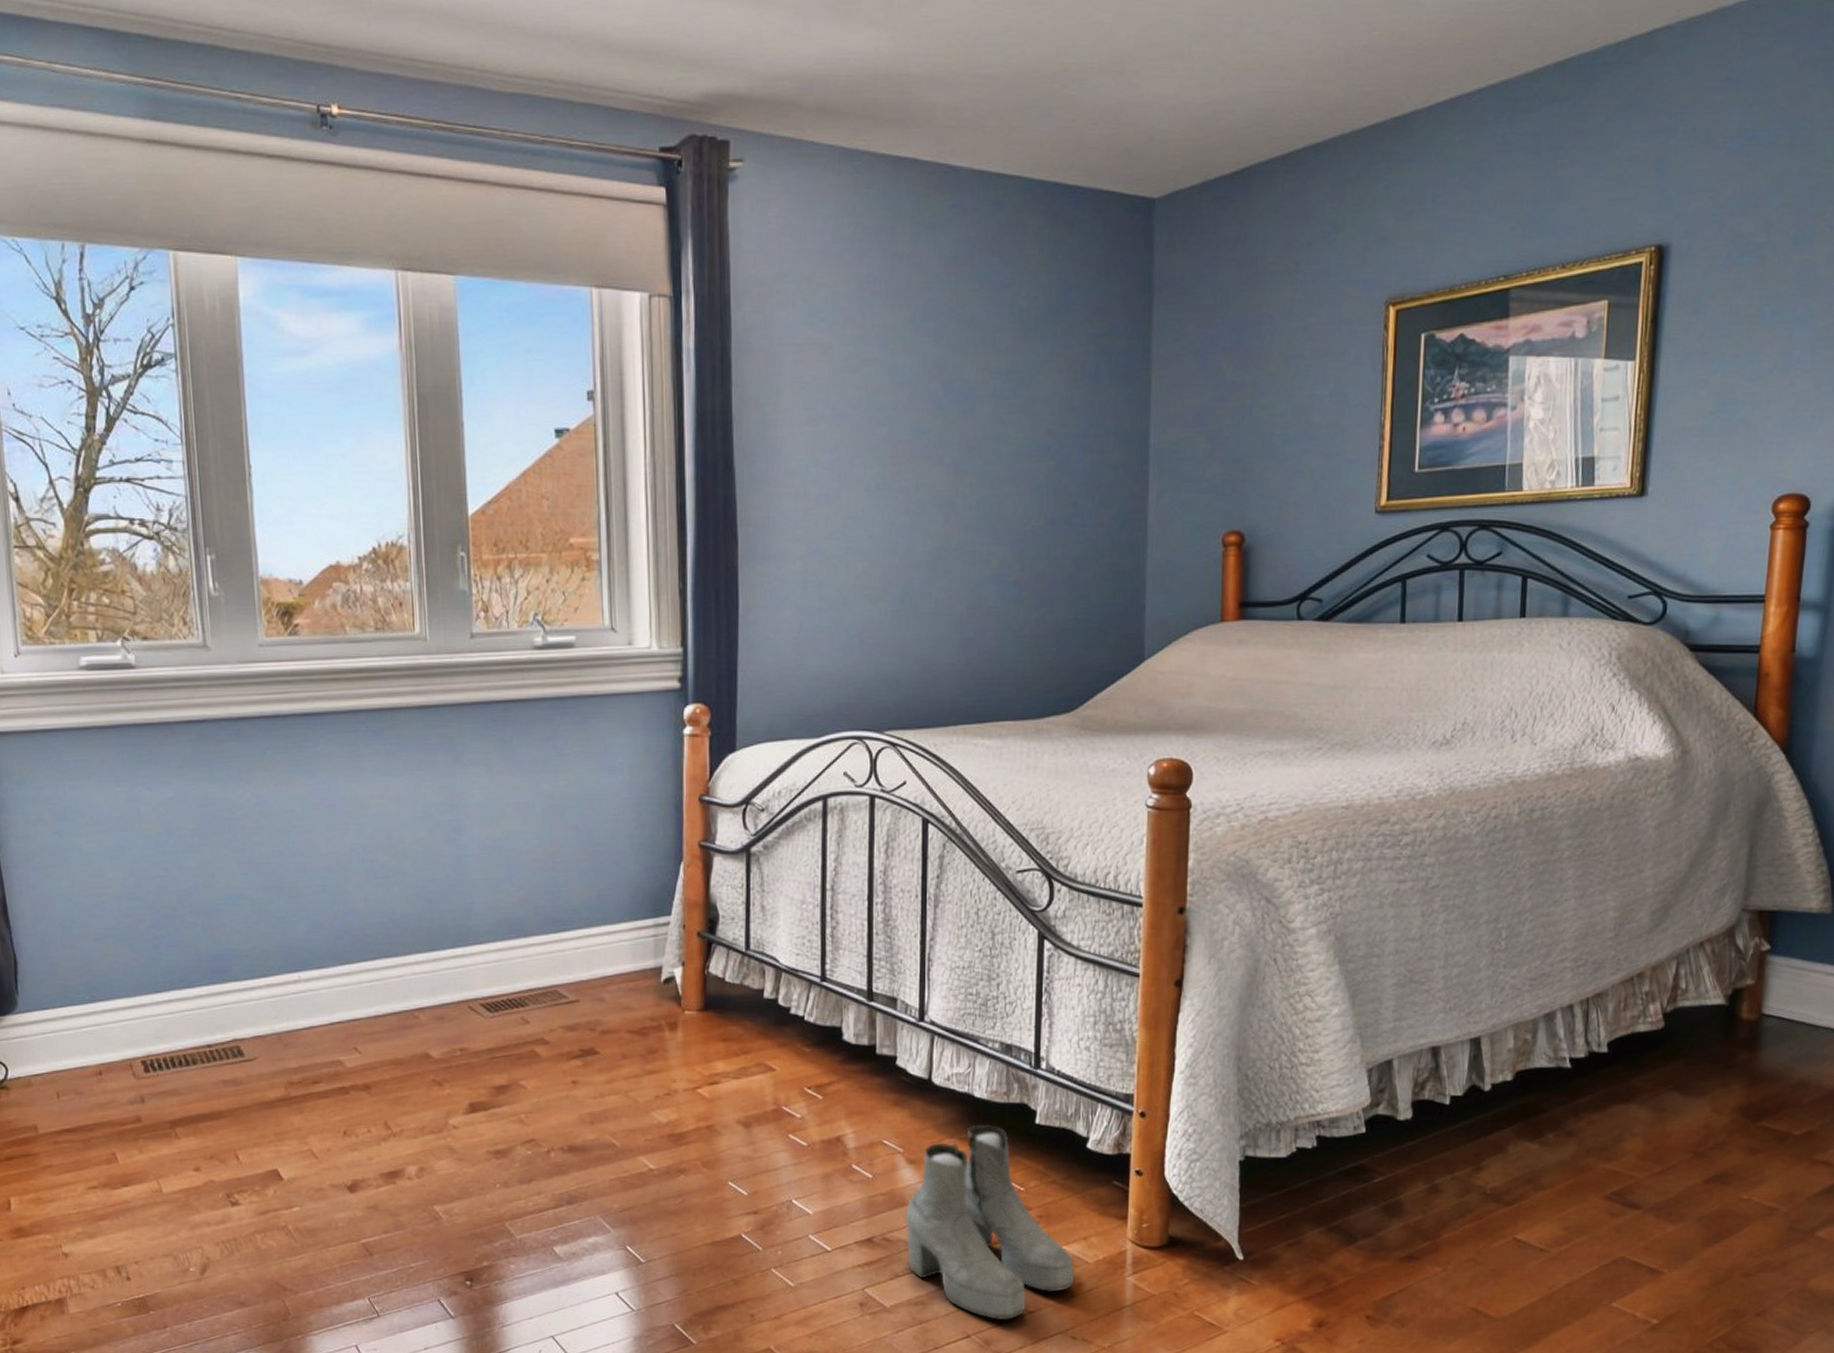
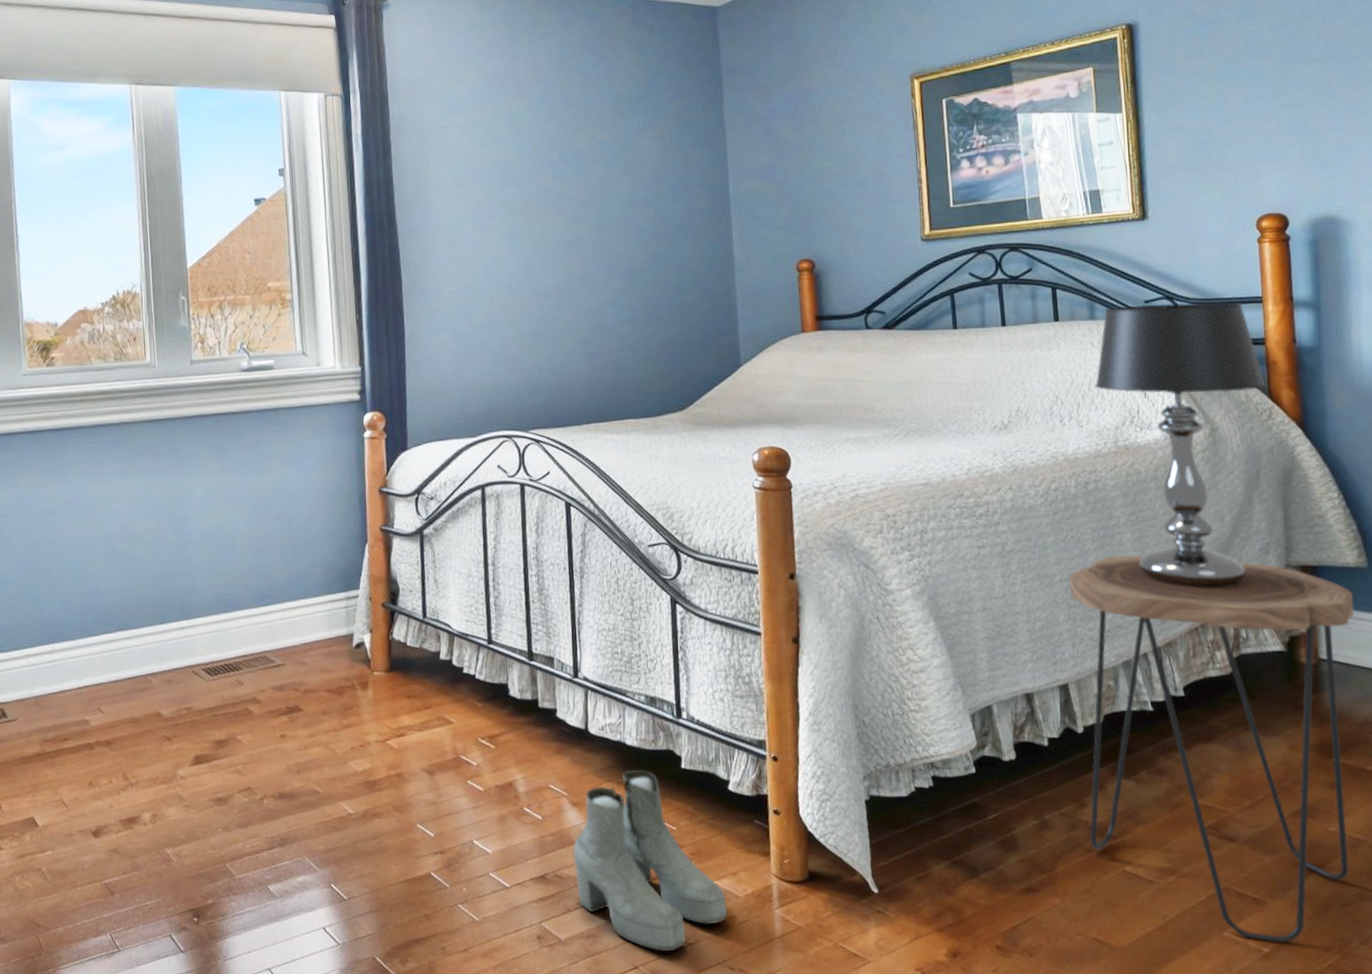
side table: none [1482,893,1811,1316] -> present [1069,554,1354,944]
table lamp: none [1556,599,1753,933] -> present [1094,301,1266,588]

